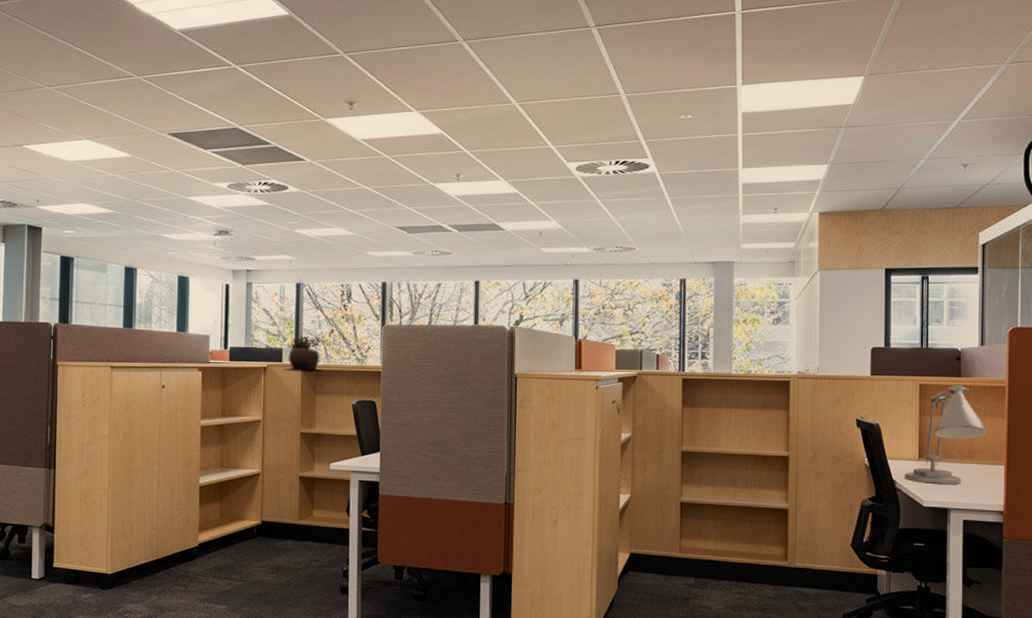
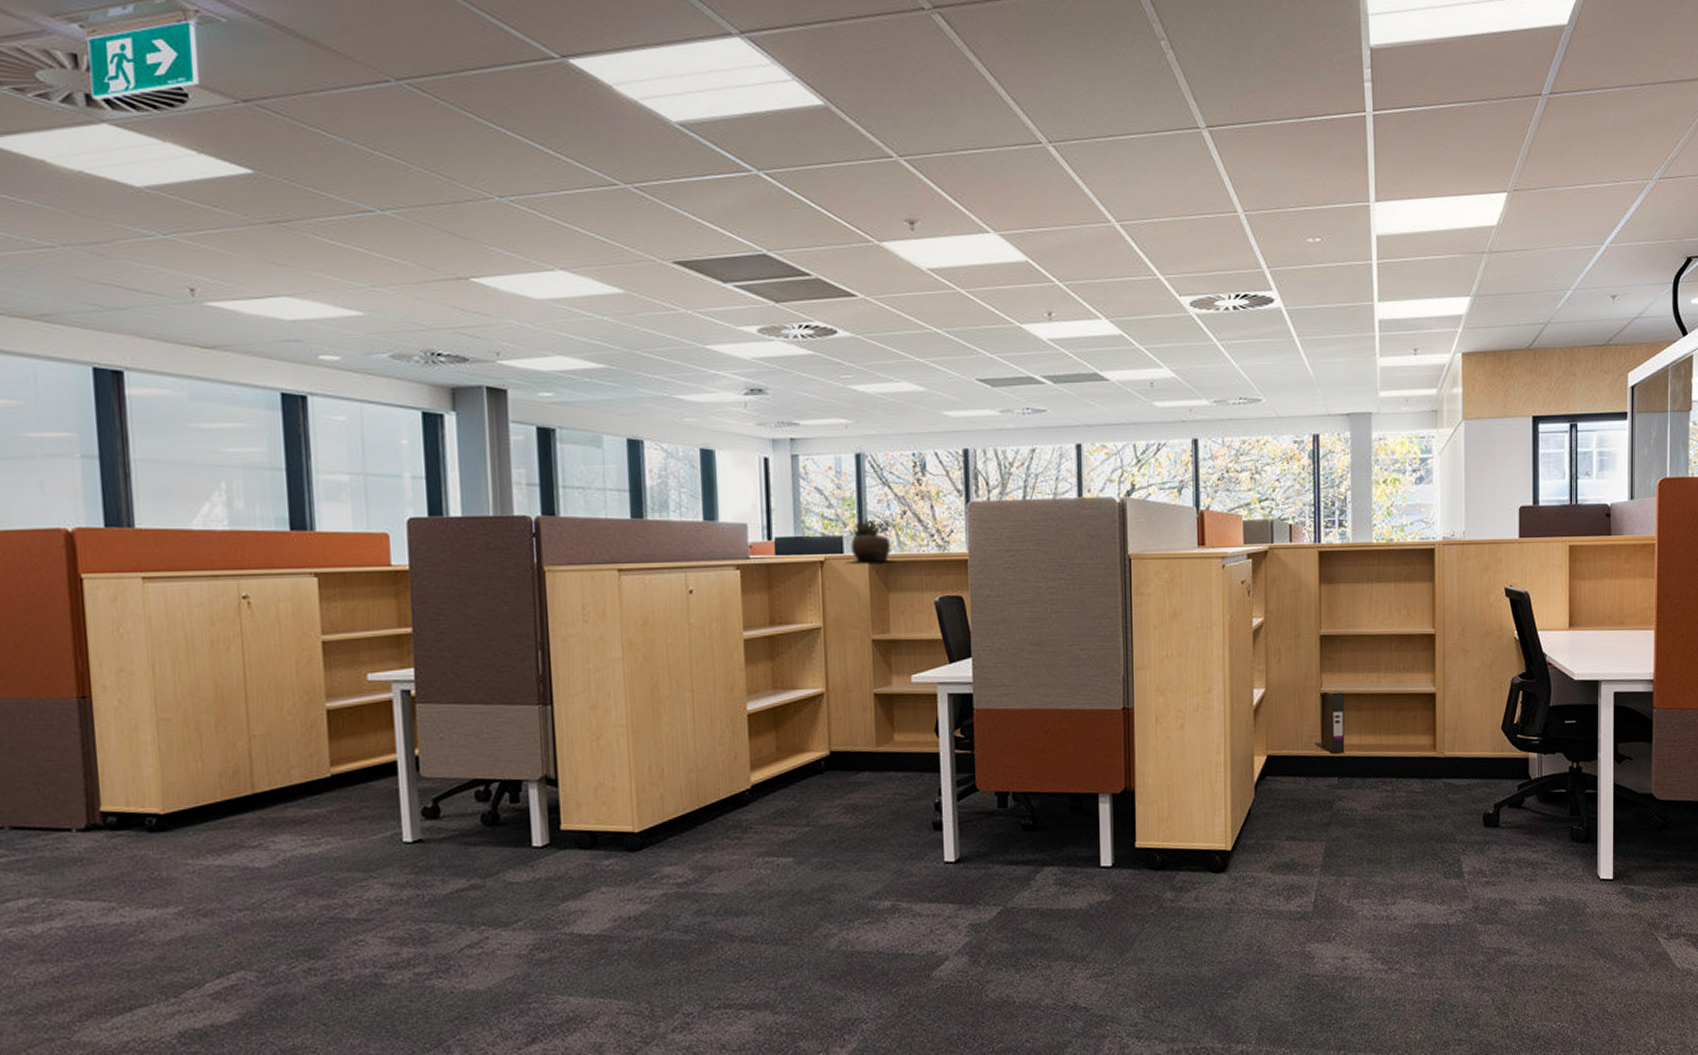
binder: none [674,499,703,557] -> present [1315,690,1345,754]
desk lamp: present [904,384,987,485] -> none [1554,544,1637,655]

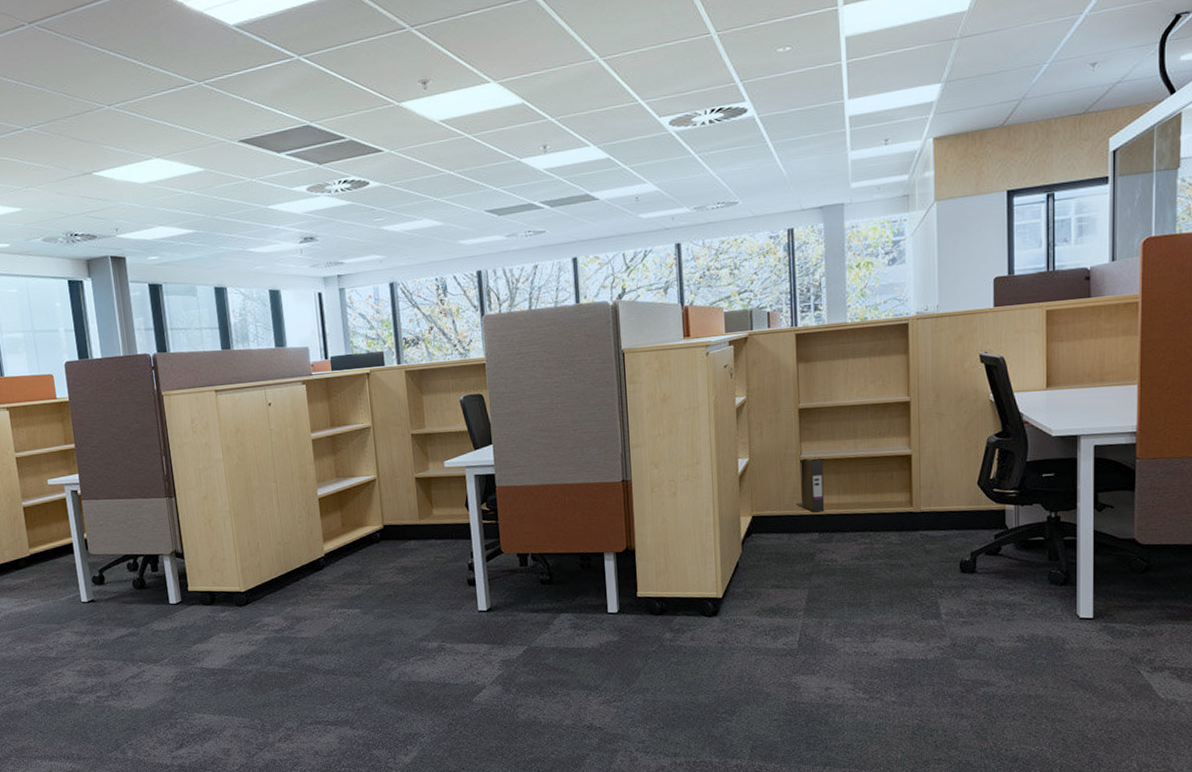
succulent plant: present [845,517,895,565] -> none [386,335,426,374]

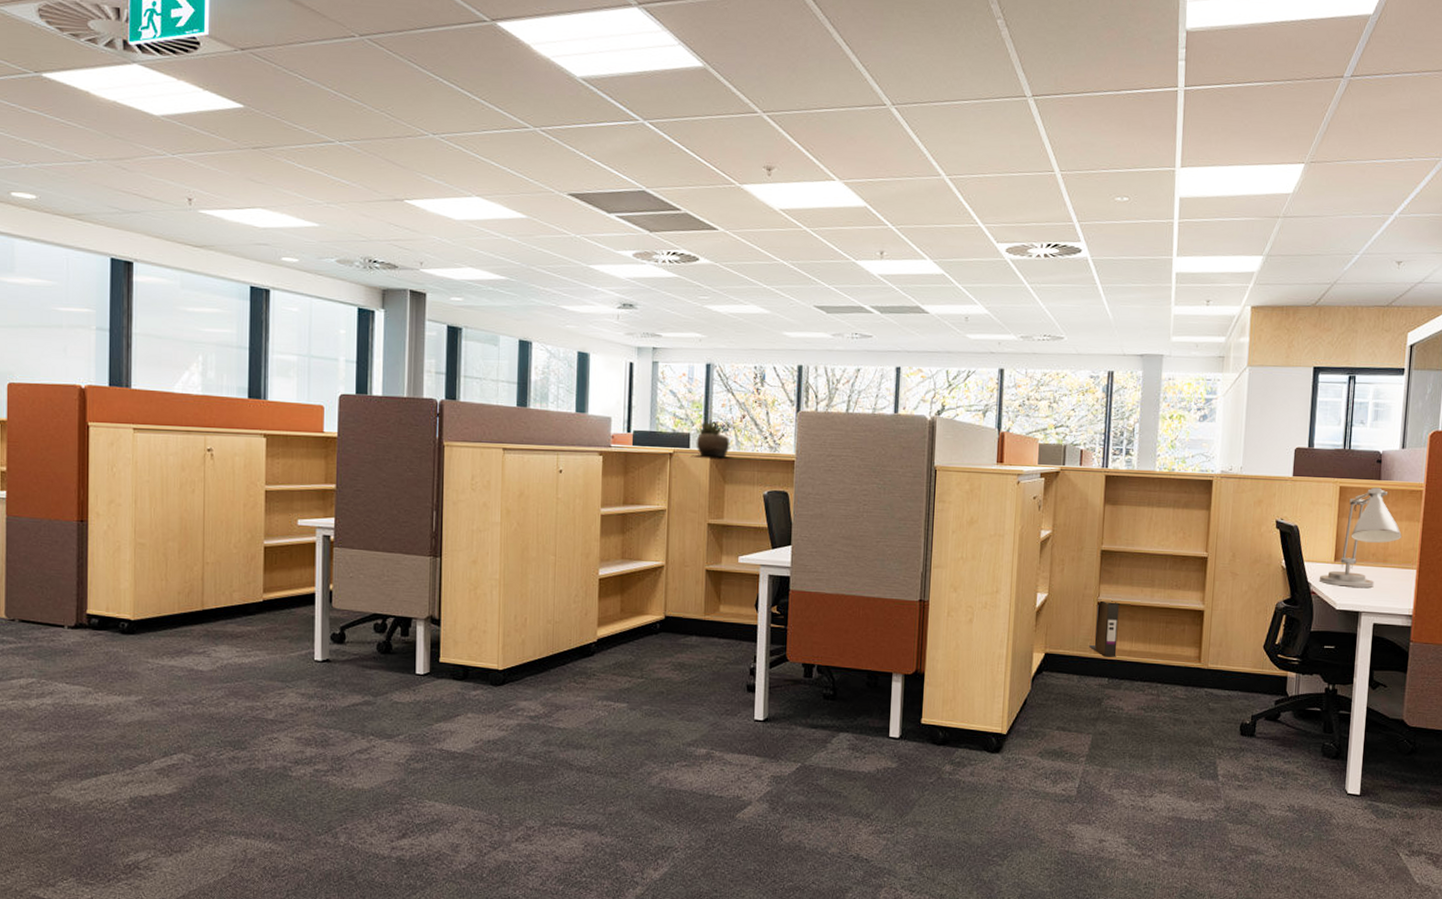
succulent plant: none [386,335,426,374] -> present [690,418,732,460]
desk lamp: none [1031,305,1118,412] -> present [1319,487,1402,588]

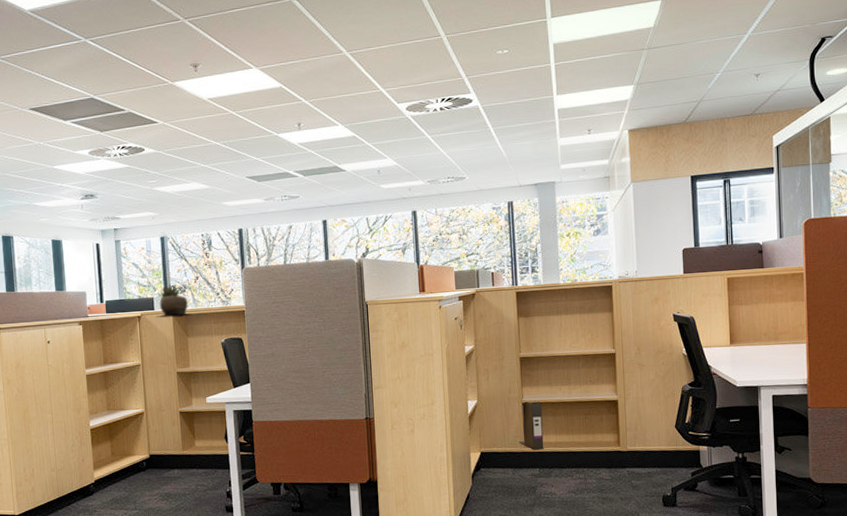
desk lamp: present [1319,487,1402,588] -> none [718,275,789,366]

